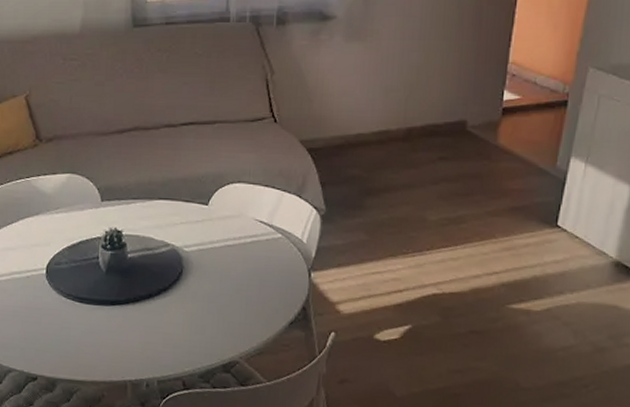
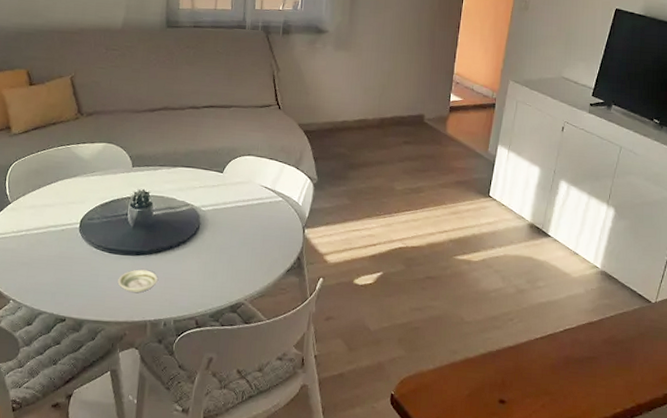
saucer: none [92,321,137,349] -> present [117,269,158,293]

